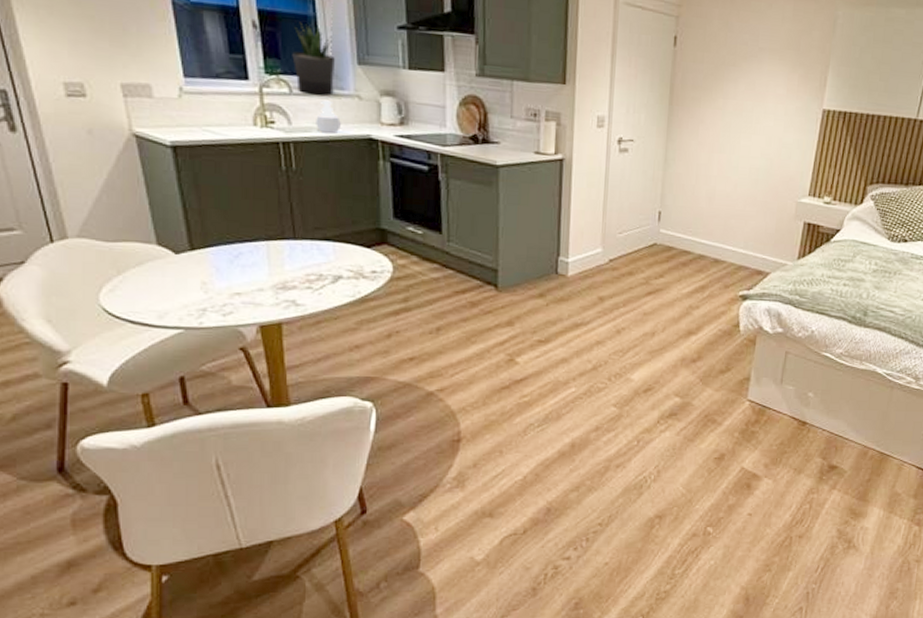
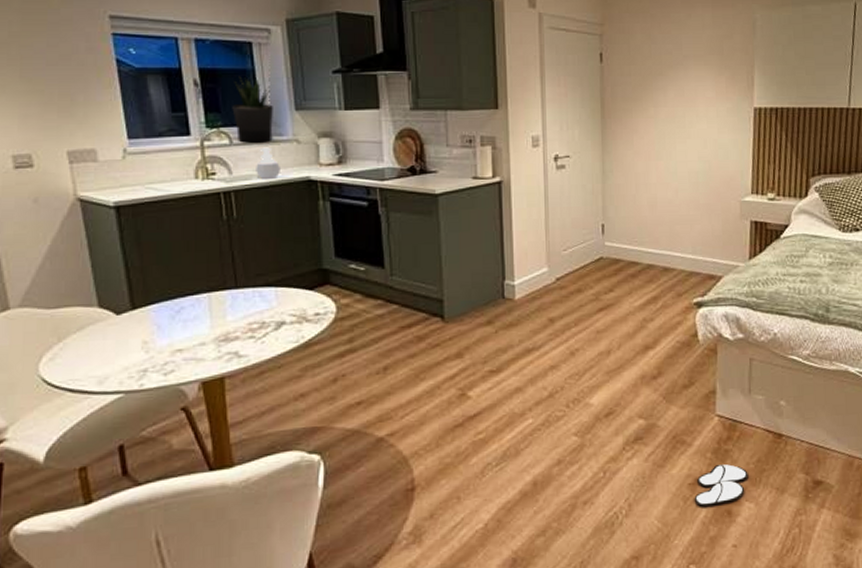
slippers: none [718,443,771,479] -> present [694,463,748,507]

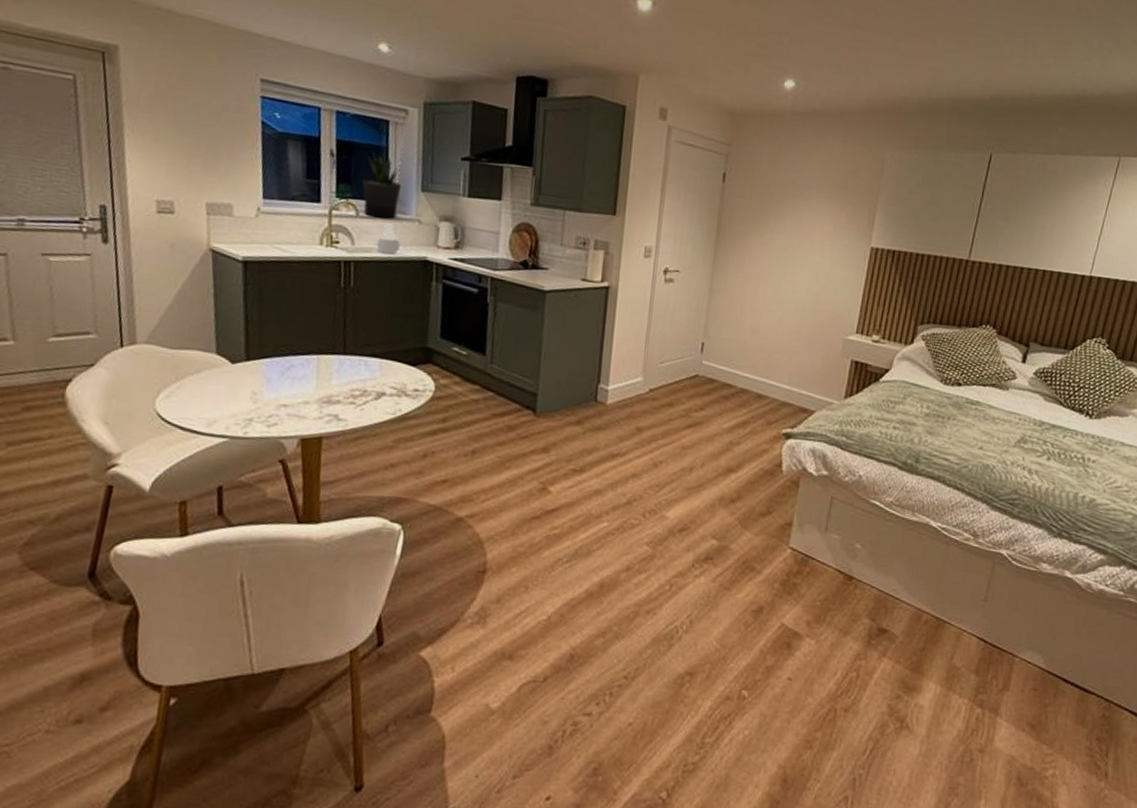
slippers: present [694,463,748,507] -> none [755,596,813,637]

